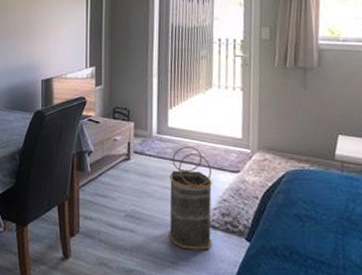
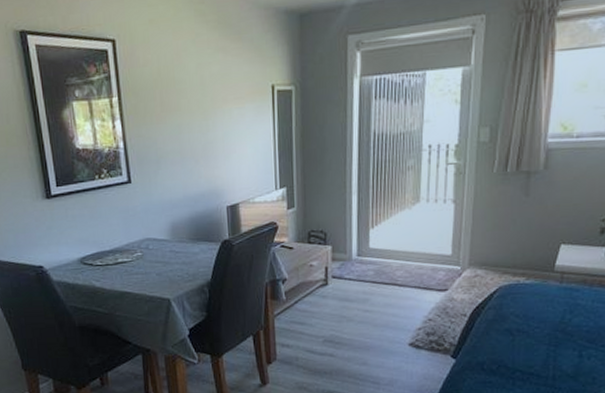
basket: present [169,145,213,250] -> none [370,266,418,370]

